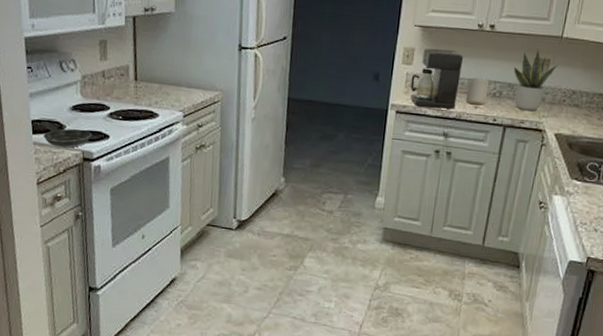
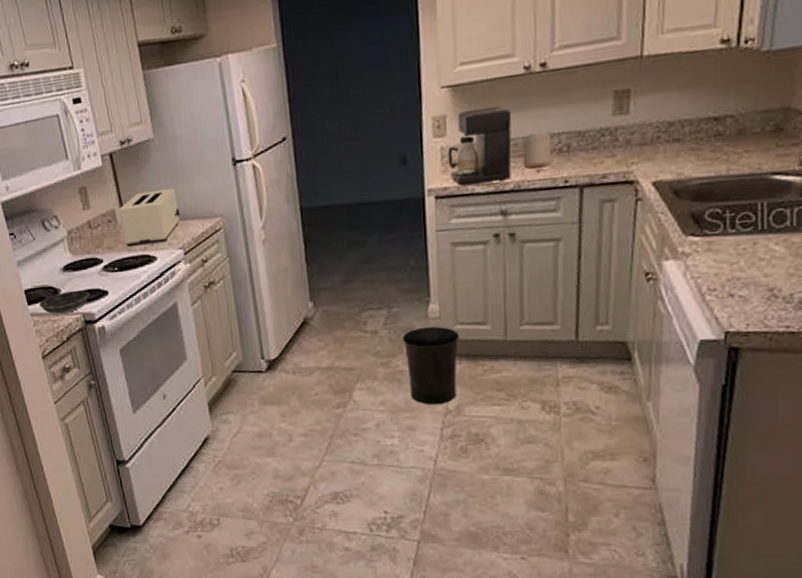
toaster: none [131,56,186,103] -> present [118,188,180,248]
waste bin: none [350,214,397,280] -> present [402,326,460,405]
potted plant: present [514,48,558,112] -> none [582,78,642,162]

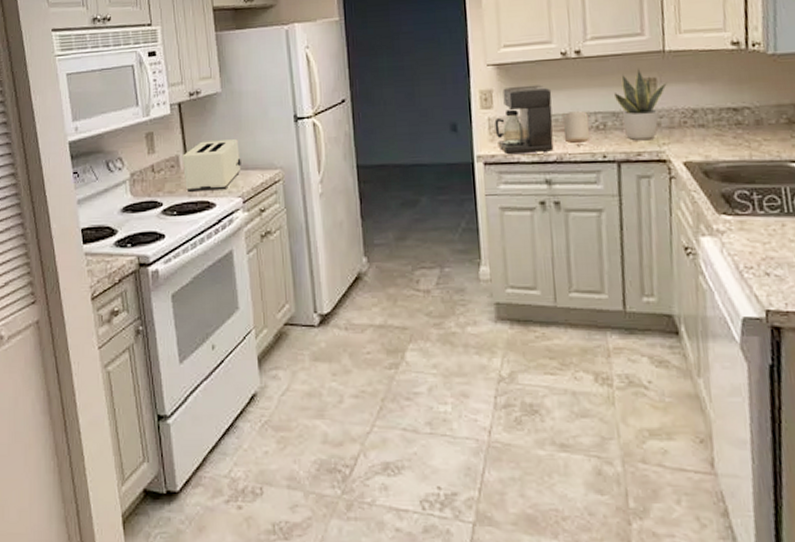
frying pan: present [34,289,89,314] -> none [90,228,146,255]
waste bin: present [402,326,460,405] -> none [454,288,511,371]
potted plant: none [582,78,642,162] -> present [615,68,667,141]

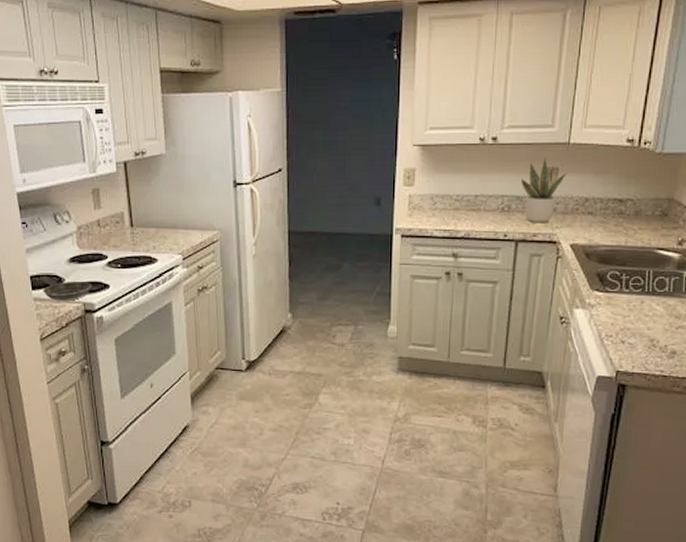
frying pan: none [90,228,146,255] -> present [39,276,91,301]
toaster: present [182,139,241,193] -> none [126,200,182,248]
coffee maker: present [494,84,554,154] -> none [414,167,467,228]
canister: present [560,108,599,146] -> none [470,191,505,224]

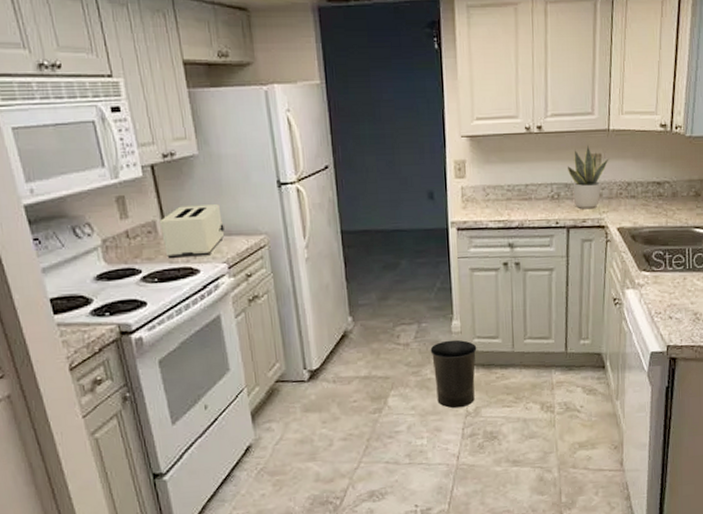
frying pan: present [39,276,91,301] -> none [61,298,126,324]
toaster: none [126,200,182,248] -> present [159,204,225,259]
waste bin: none [364,344,412,412] -> present [430,339,477,408]

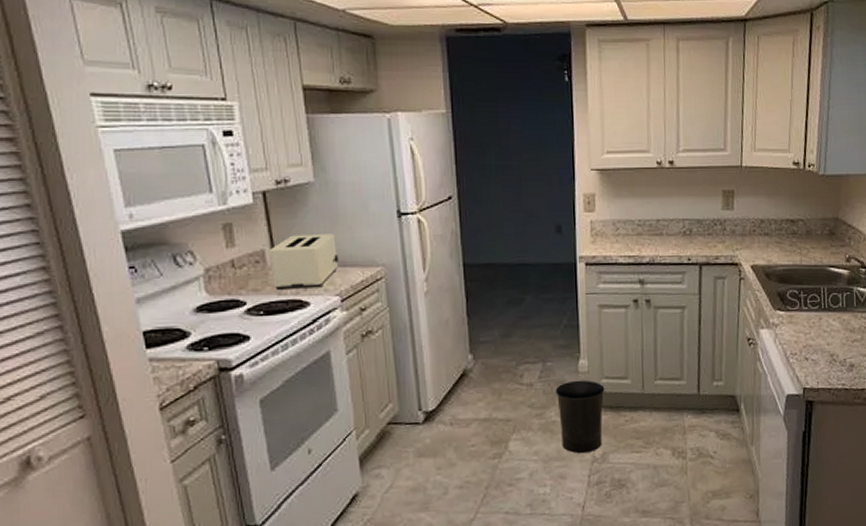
potted plant: present [568,144,609,209] -> none [700,180,742,246]

